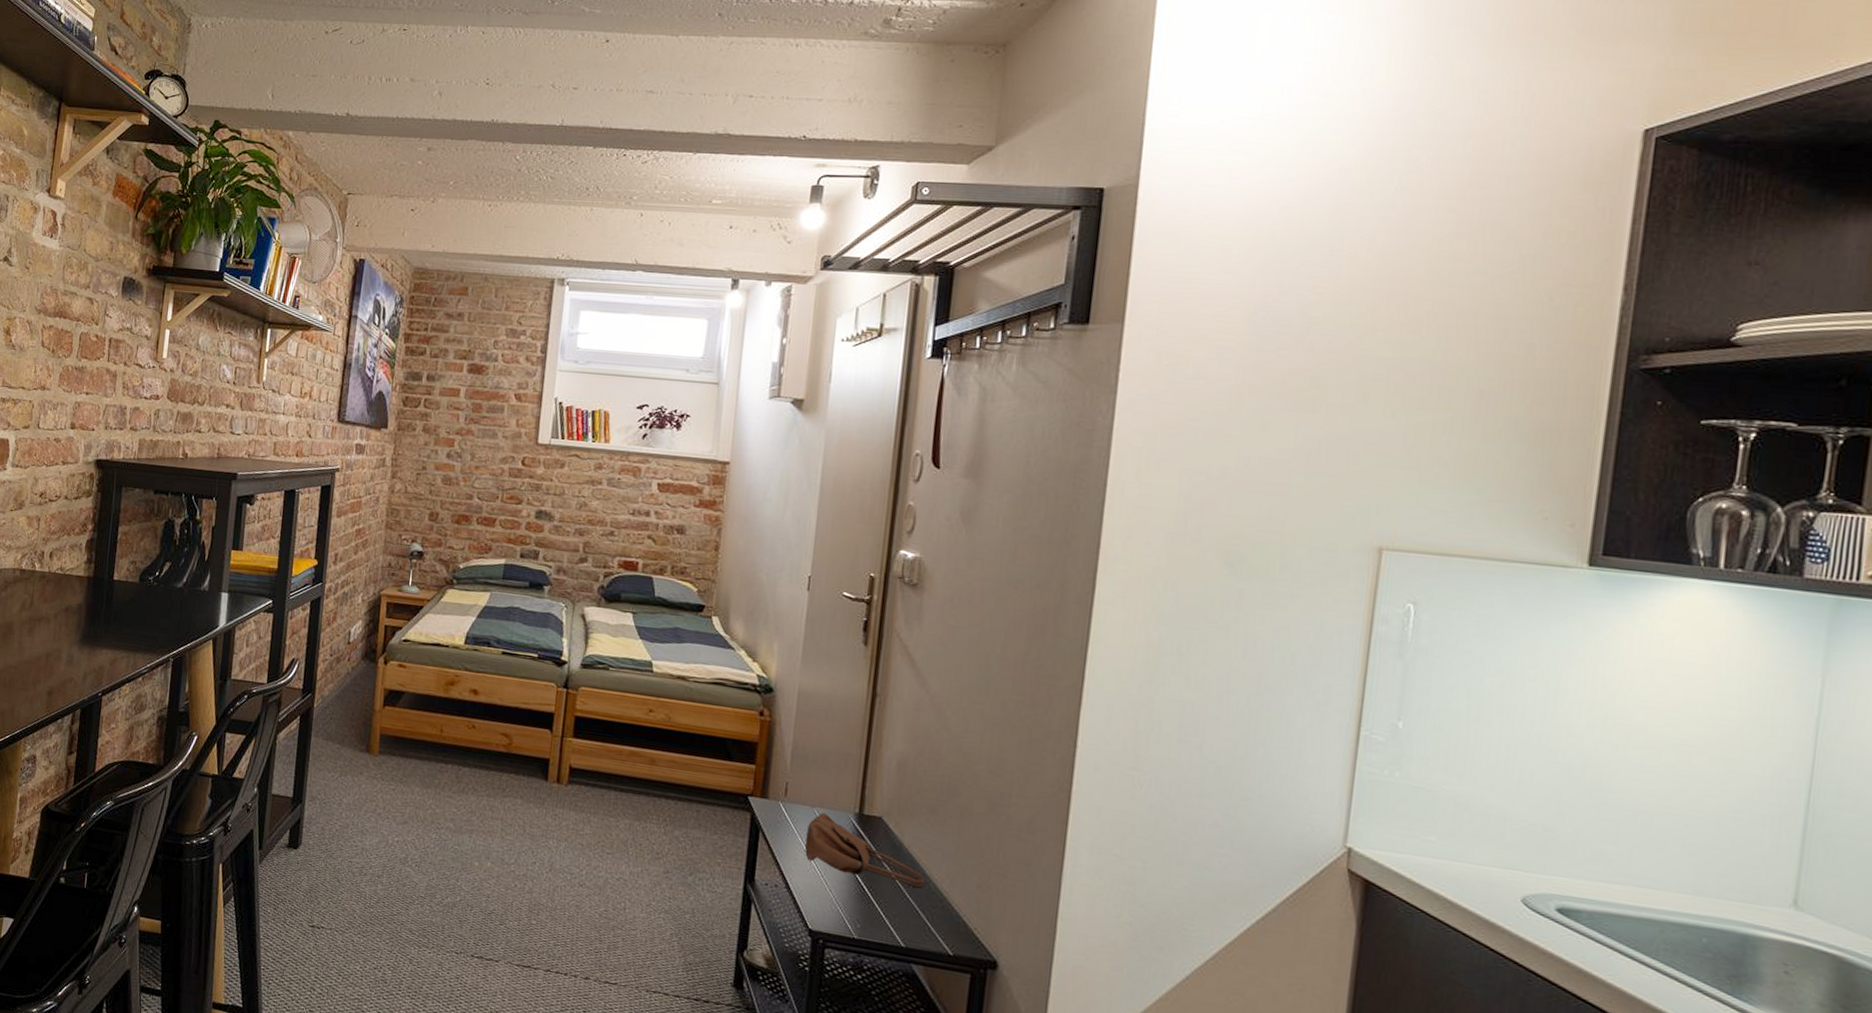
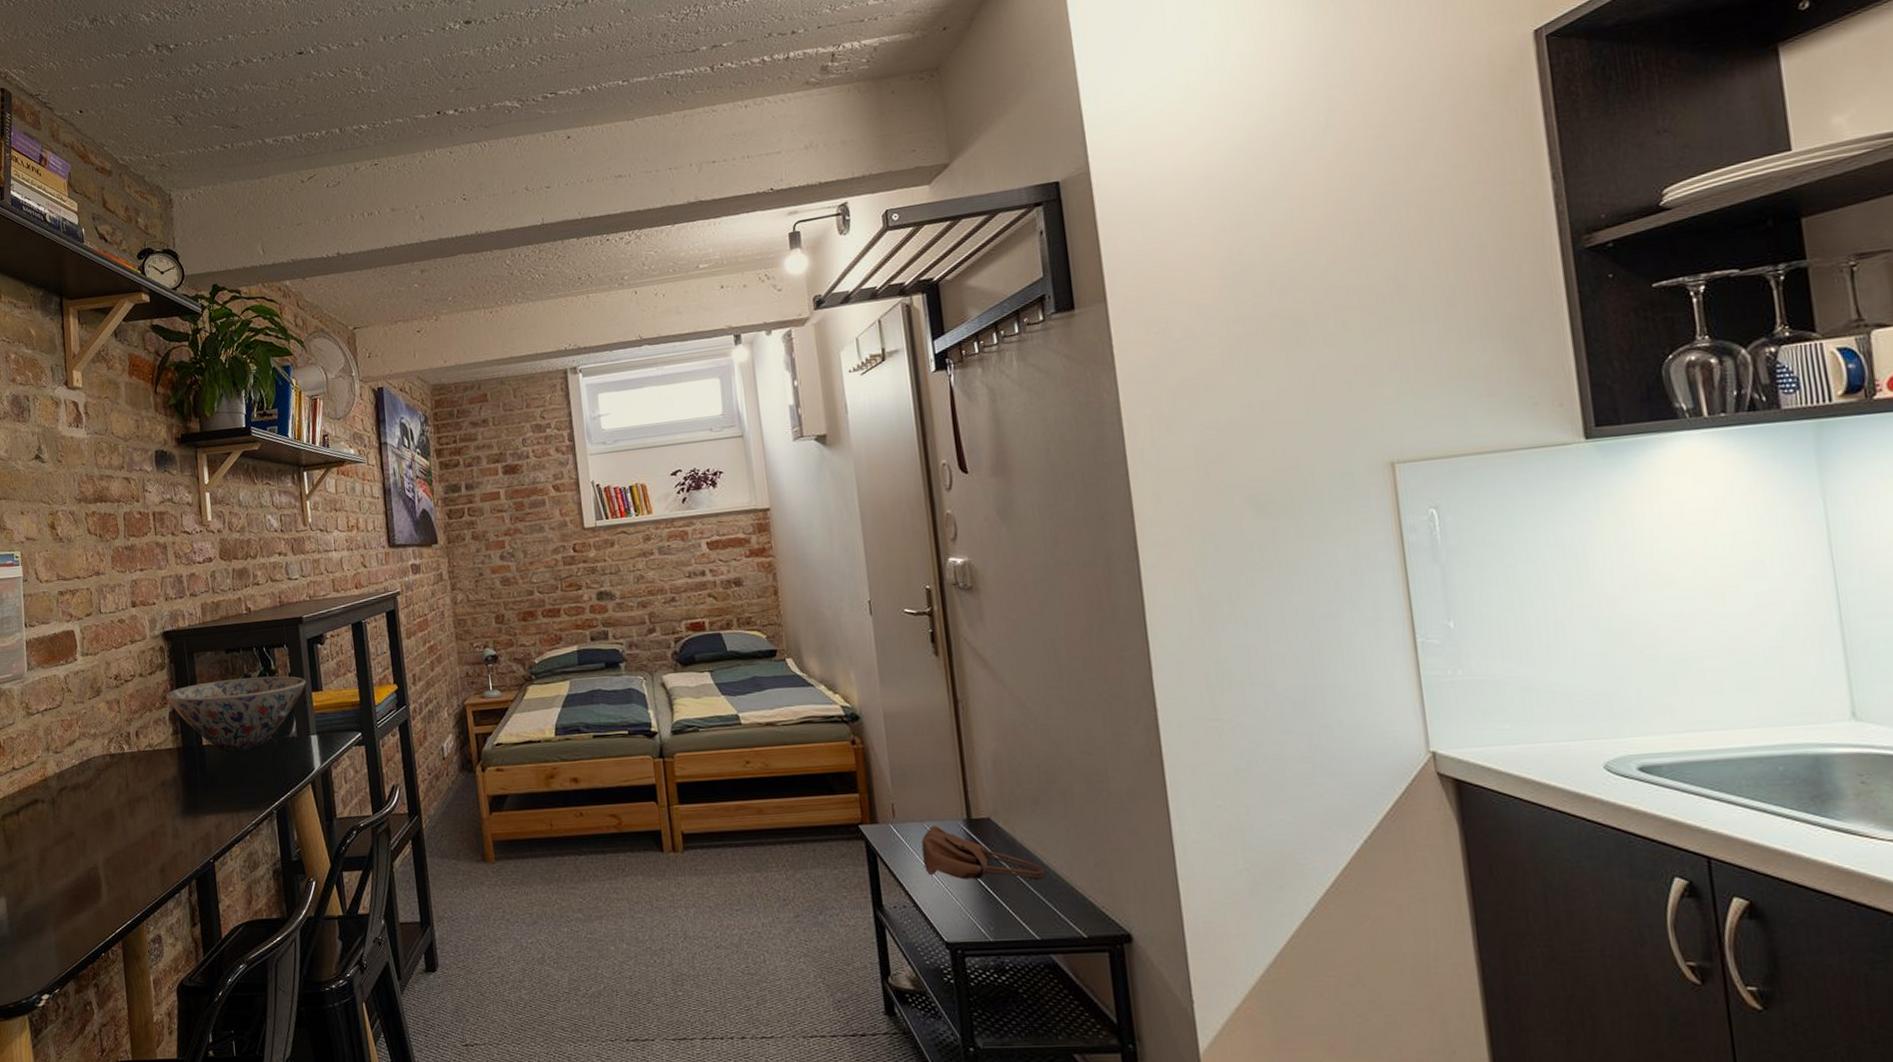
bowl: none [87,518,229,595] -> present [166,676,307,753]

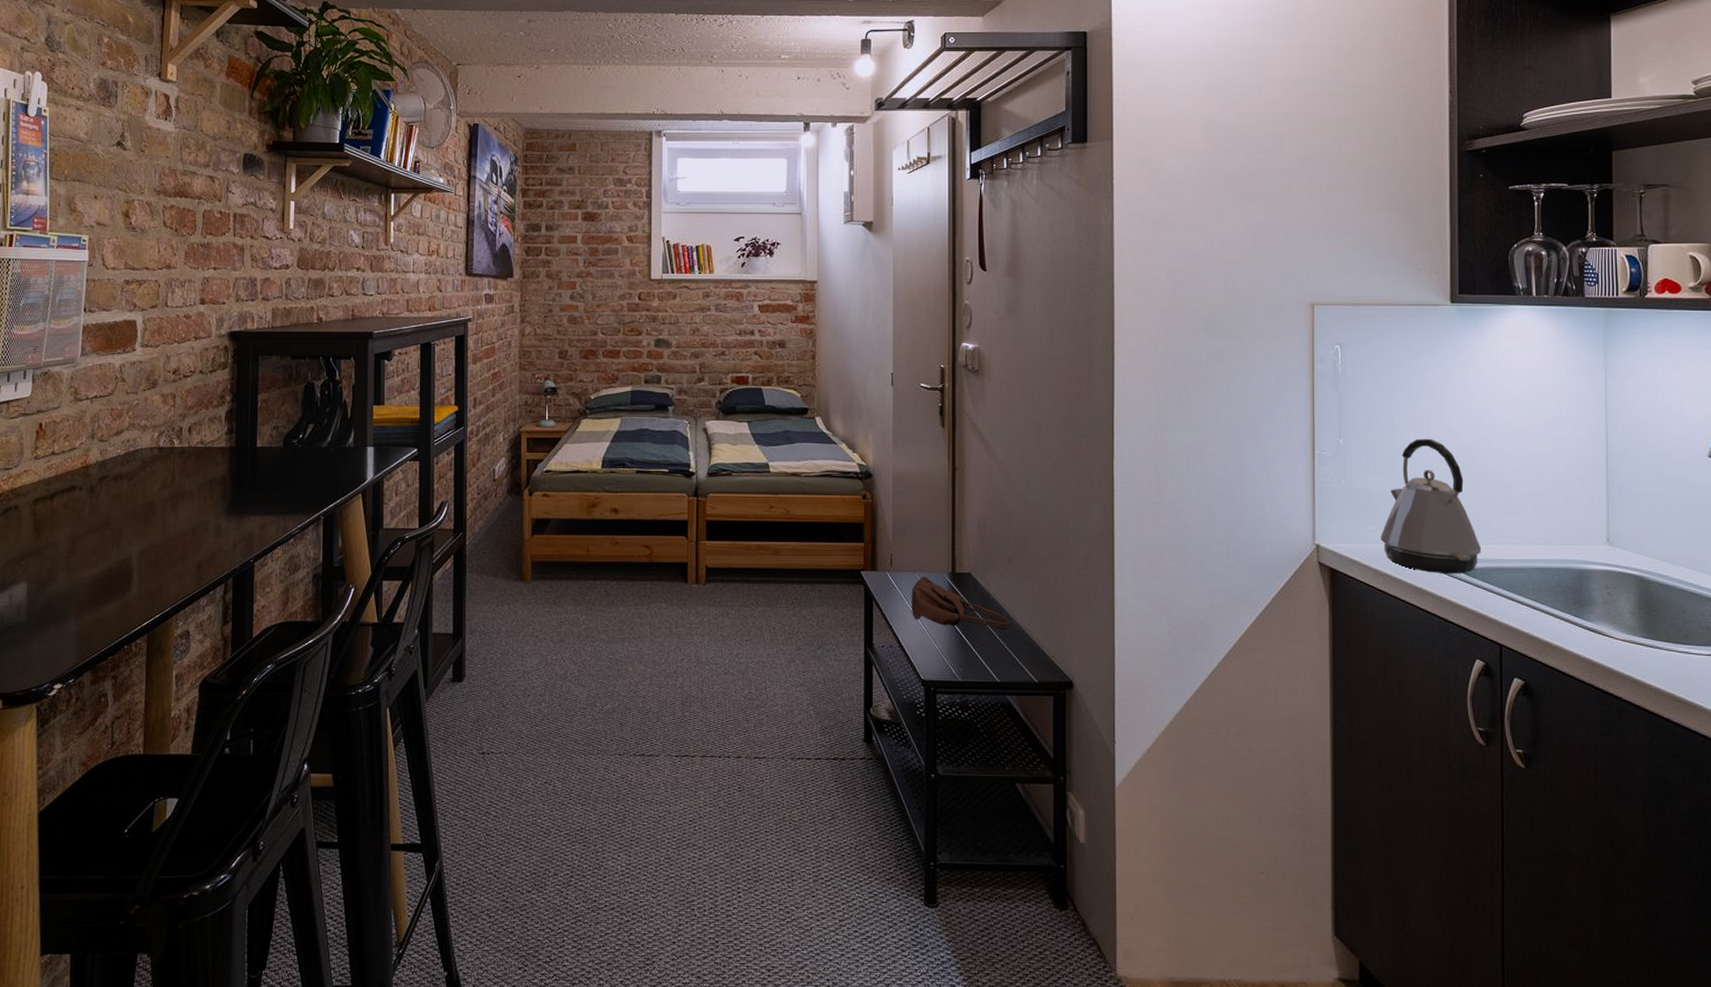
bowl: present [166,676,307,753] -> none [225,385,370,457]
kettle: none [1519,609,1666,775] -> present [1380,438,1481,574]

